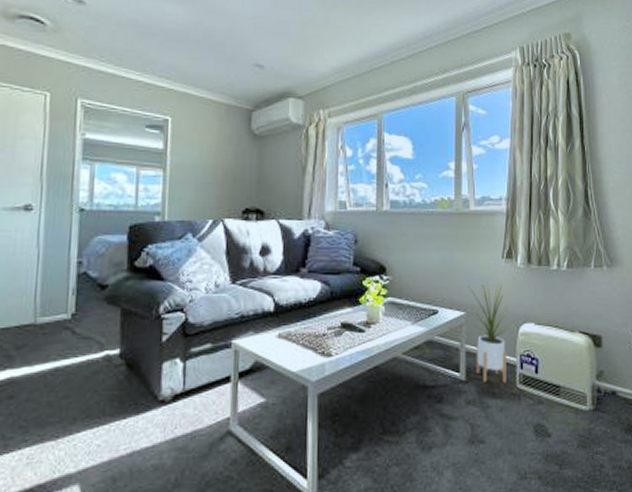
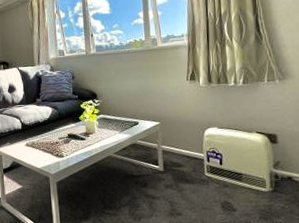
house plant: present [466,280,518,383] -> none [160,98,204,173]

